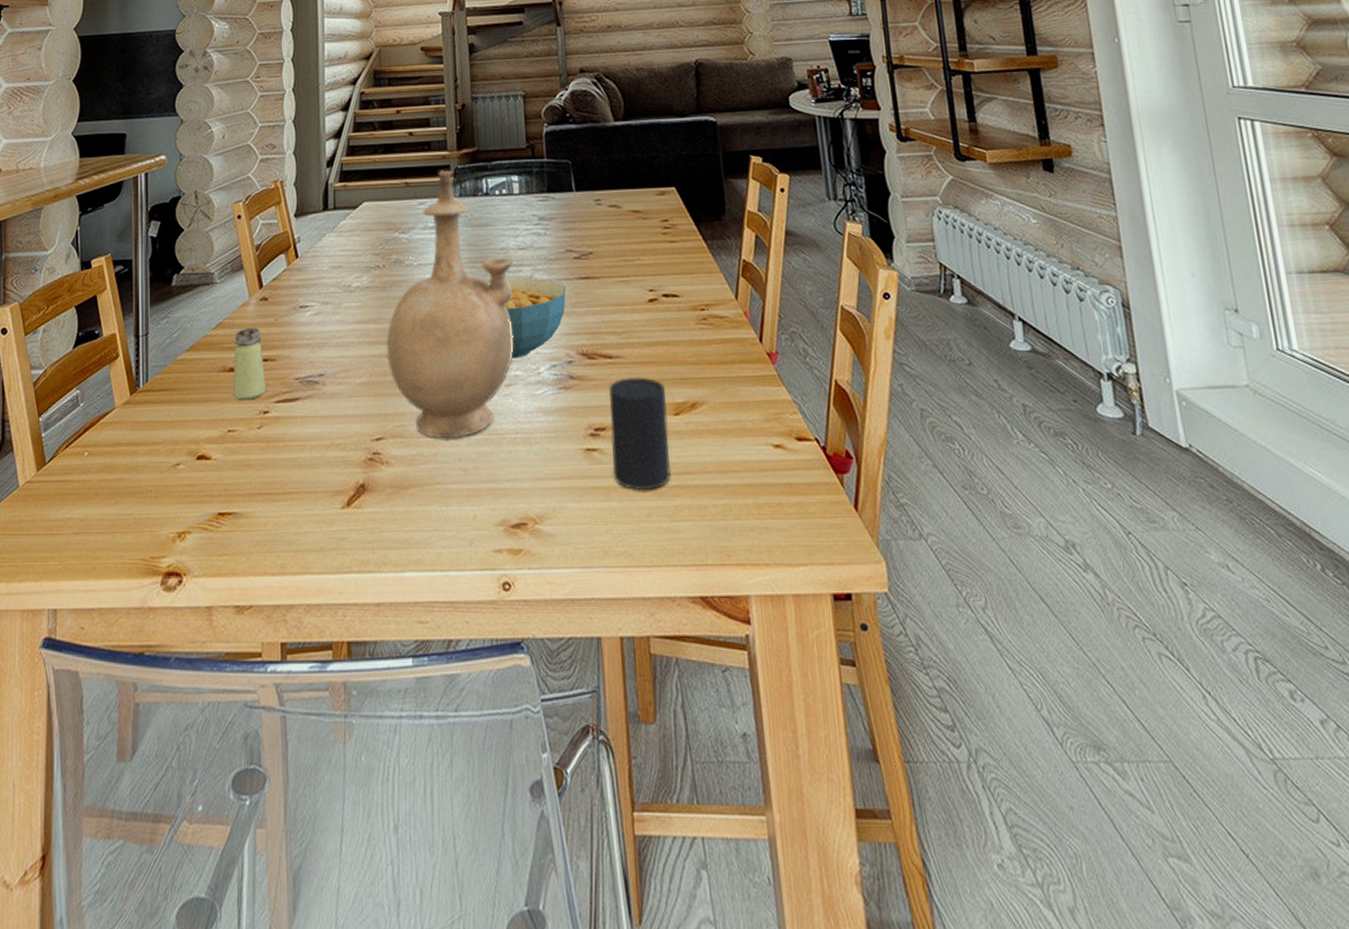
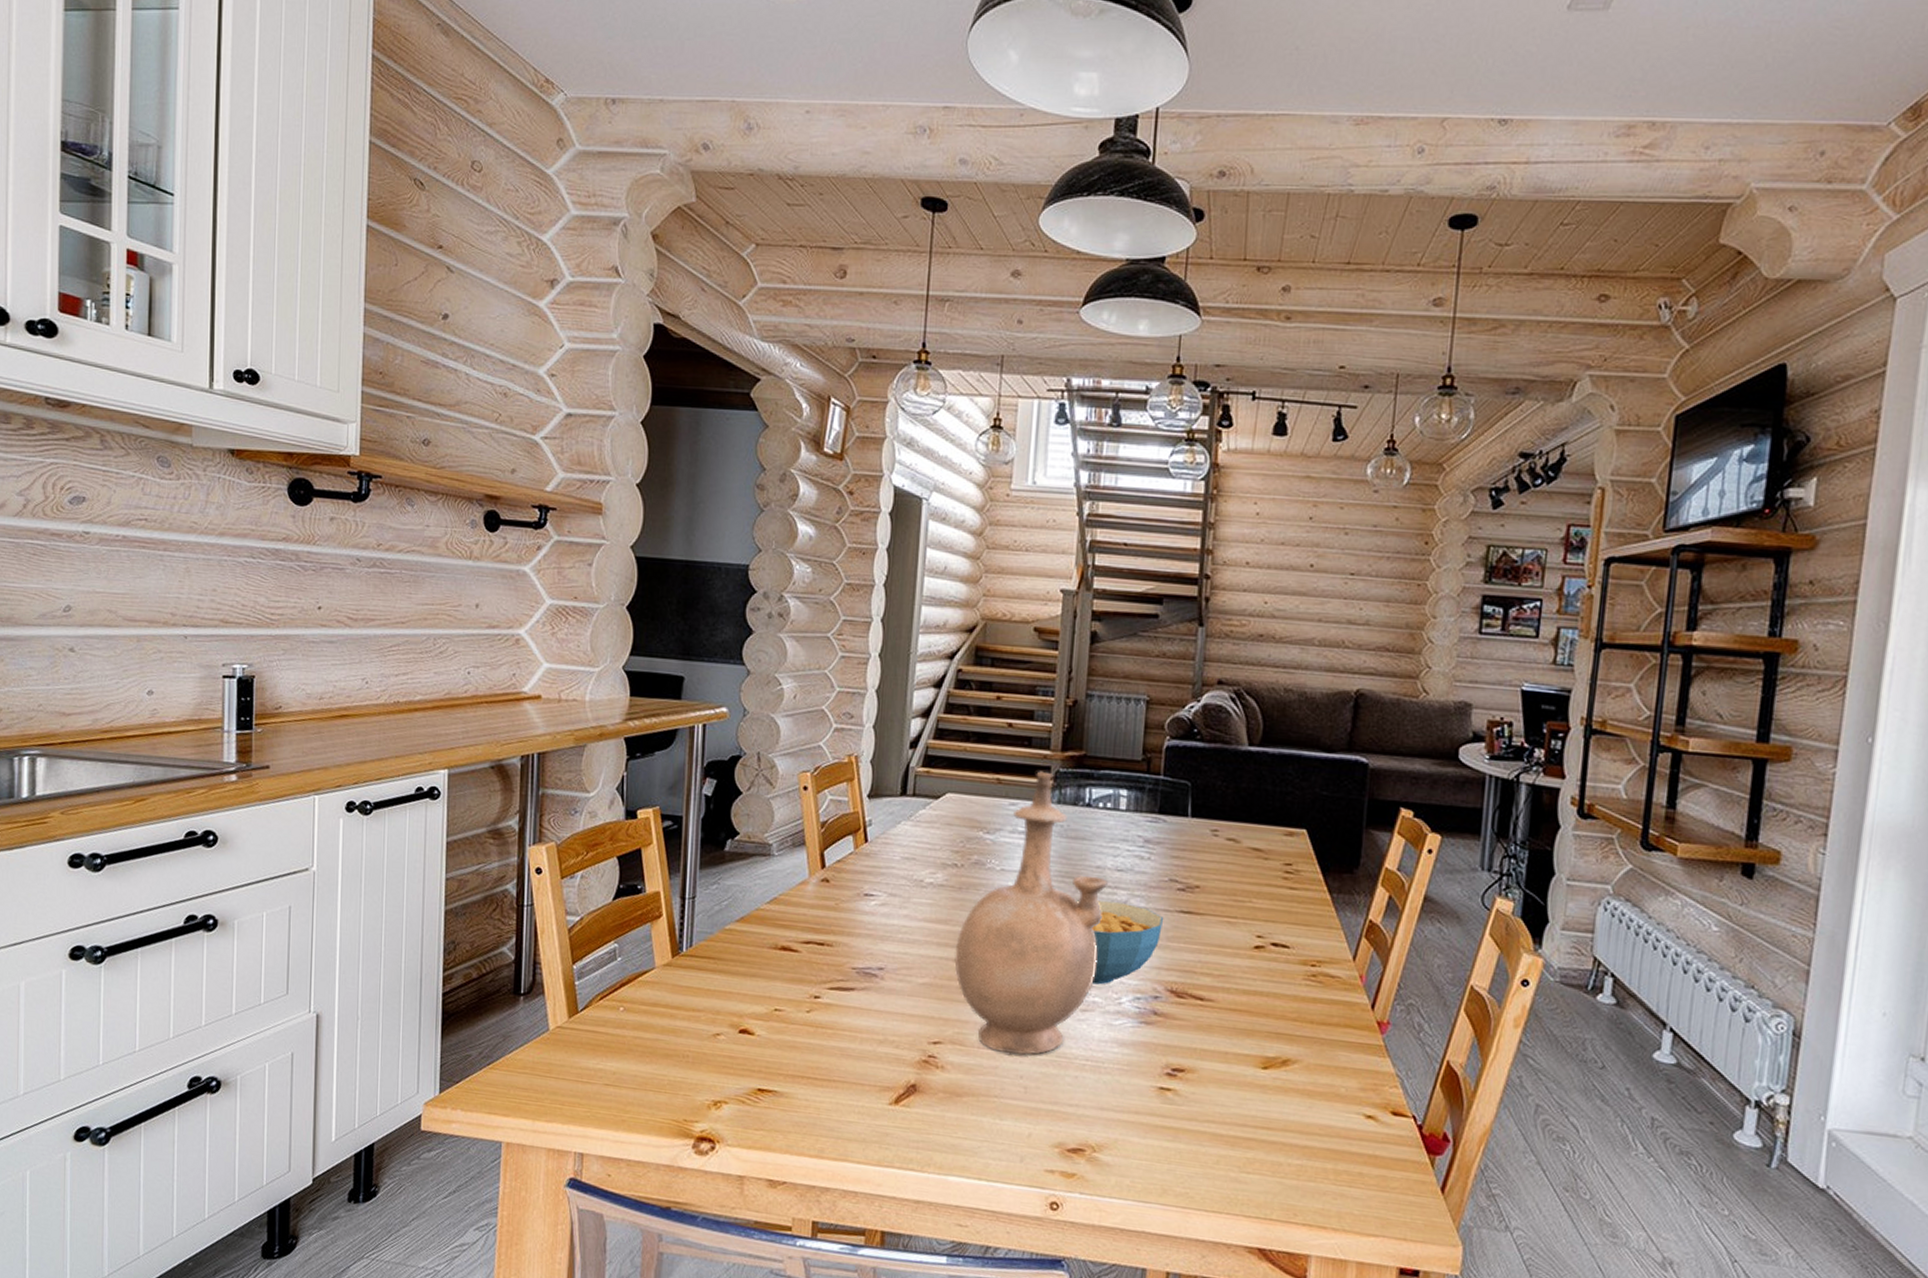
saltshaker: present [232,327,267,400] -> none [782,907,820,983]
cup: present [608,377,671,491] -> none [1185,1022,1257,1138]

